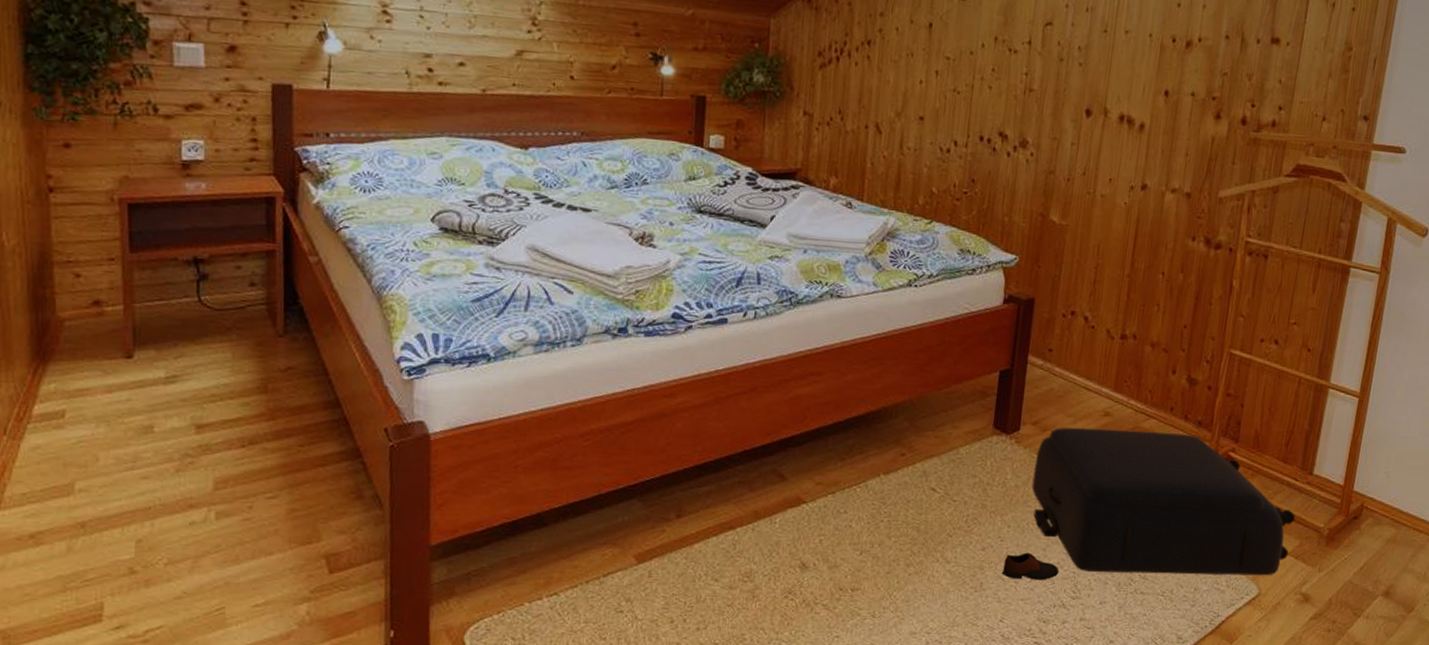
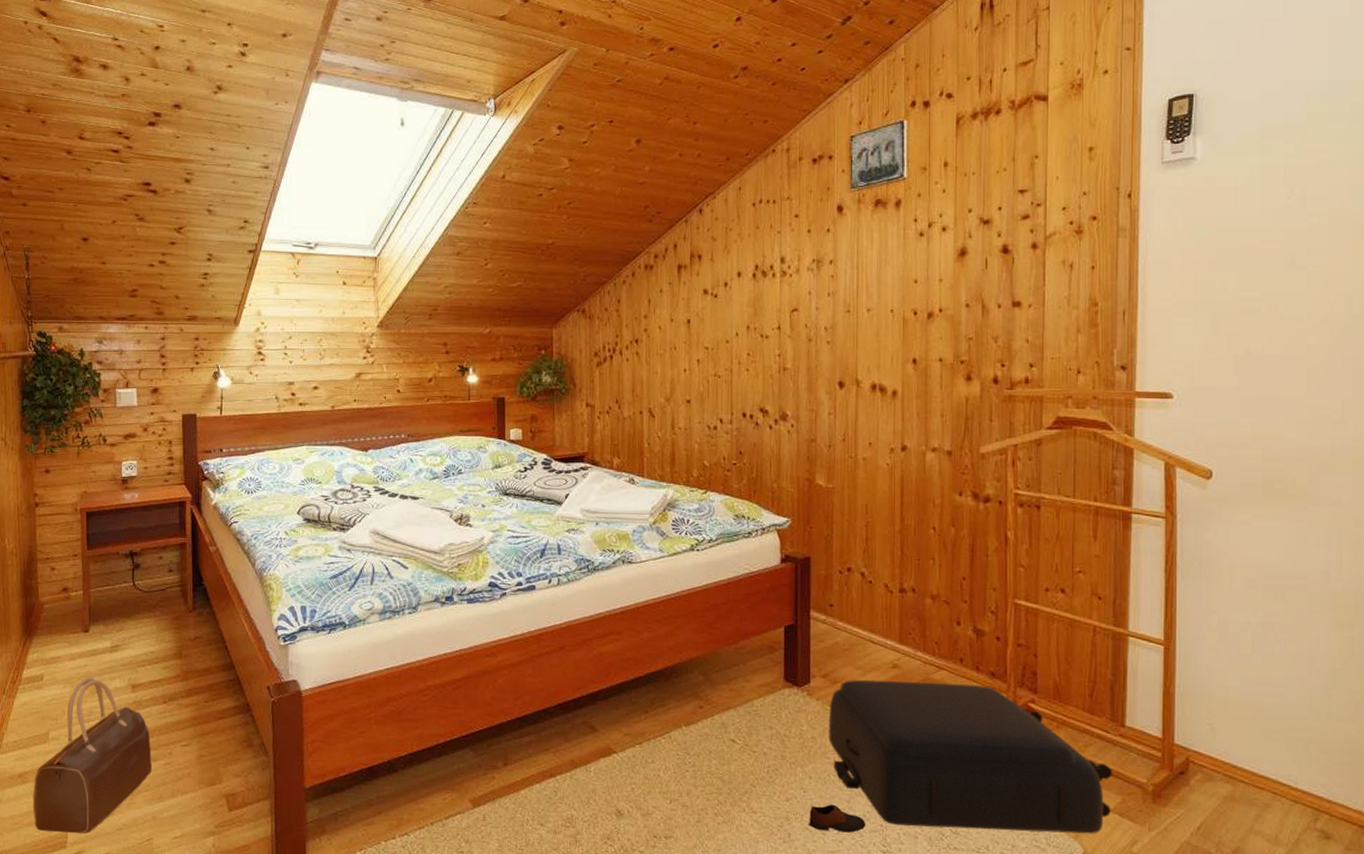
handbag: none [51,415,225,605] -> present [32,677,153,834]

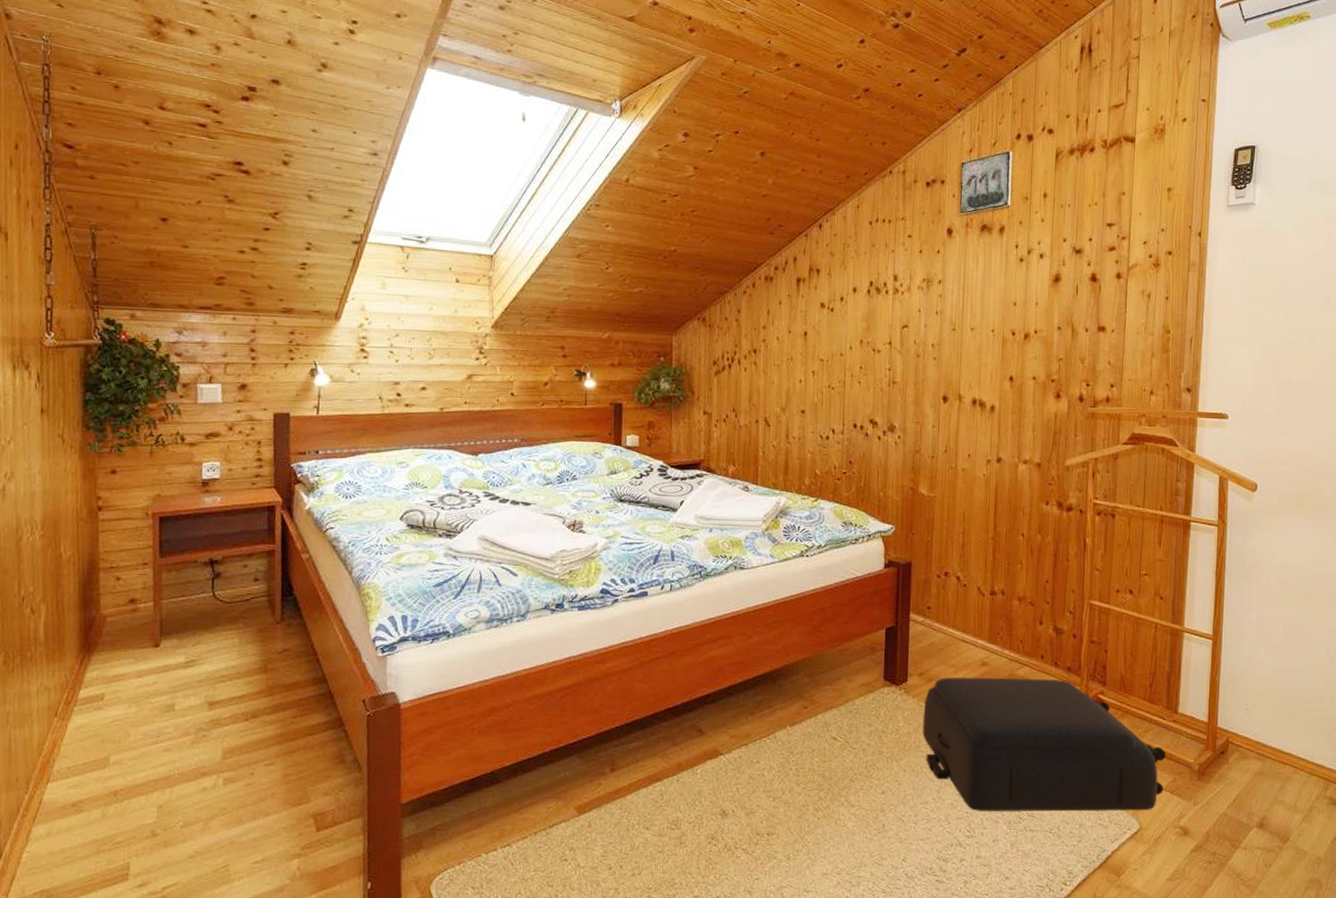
handbag: present [32,677,153,834] -> none [88,696,231,865]
shoe: present [808,804,866,833] -> none [901,795,954,821]

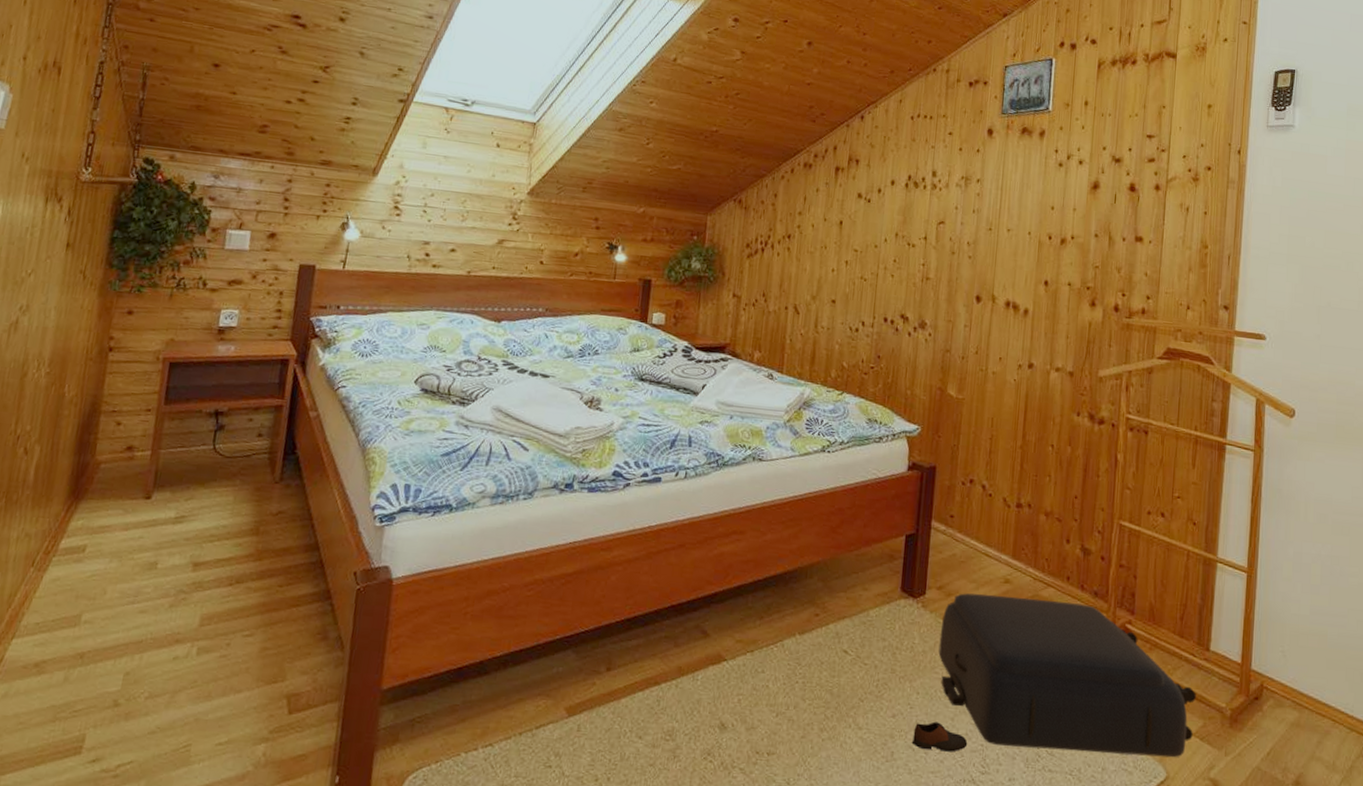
shoe: none [901,795,954,821] -> present [911,721,968,752]

